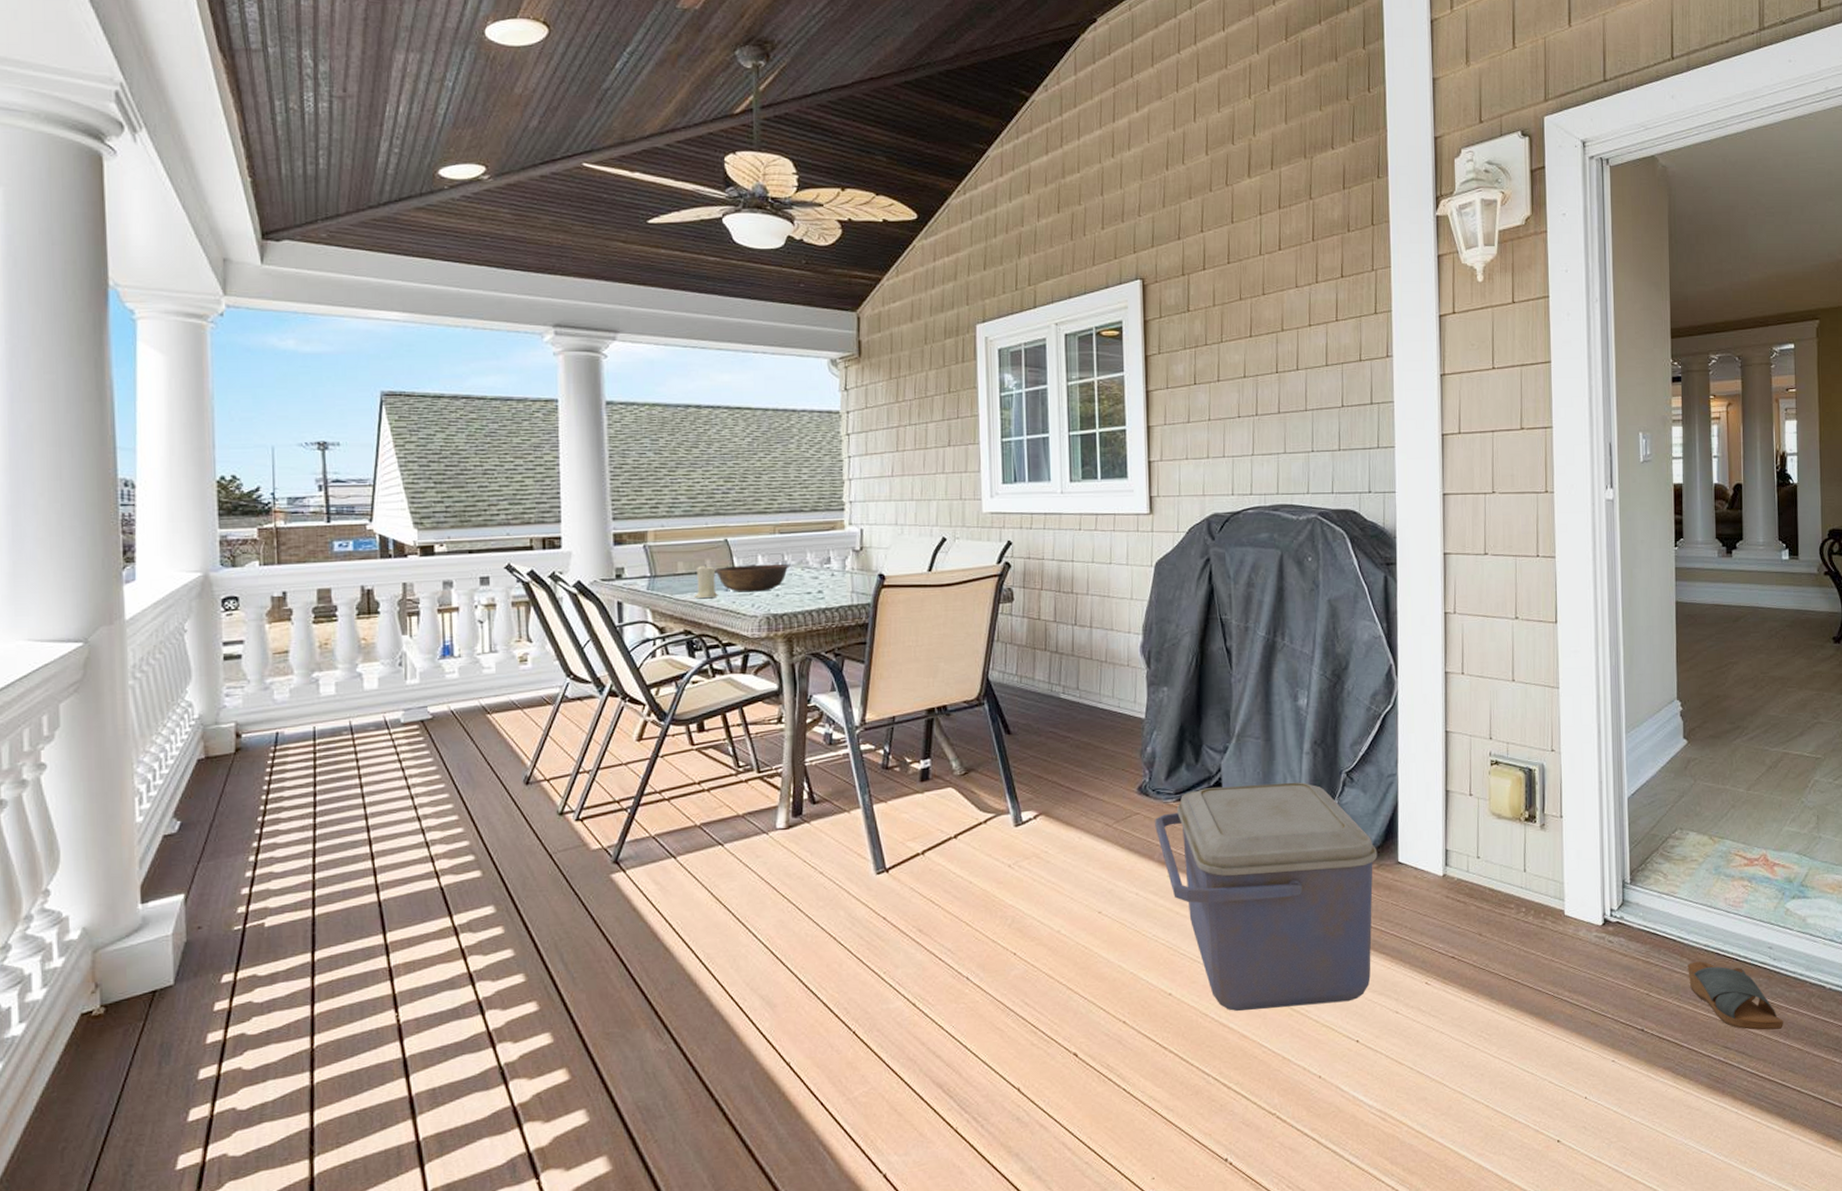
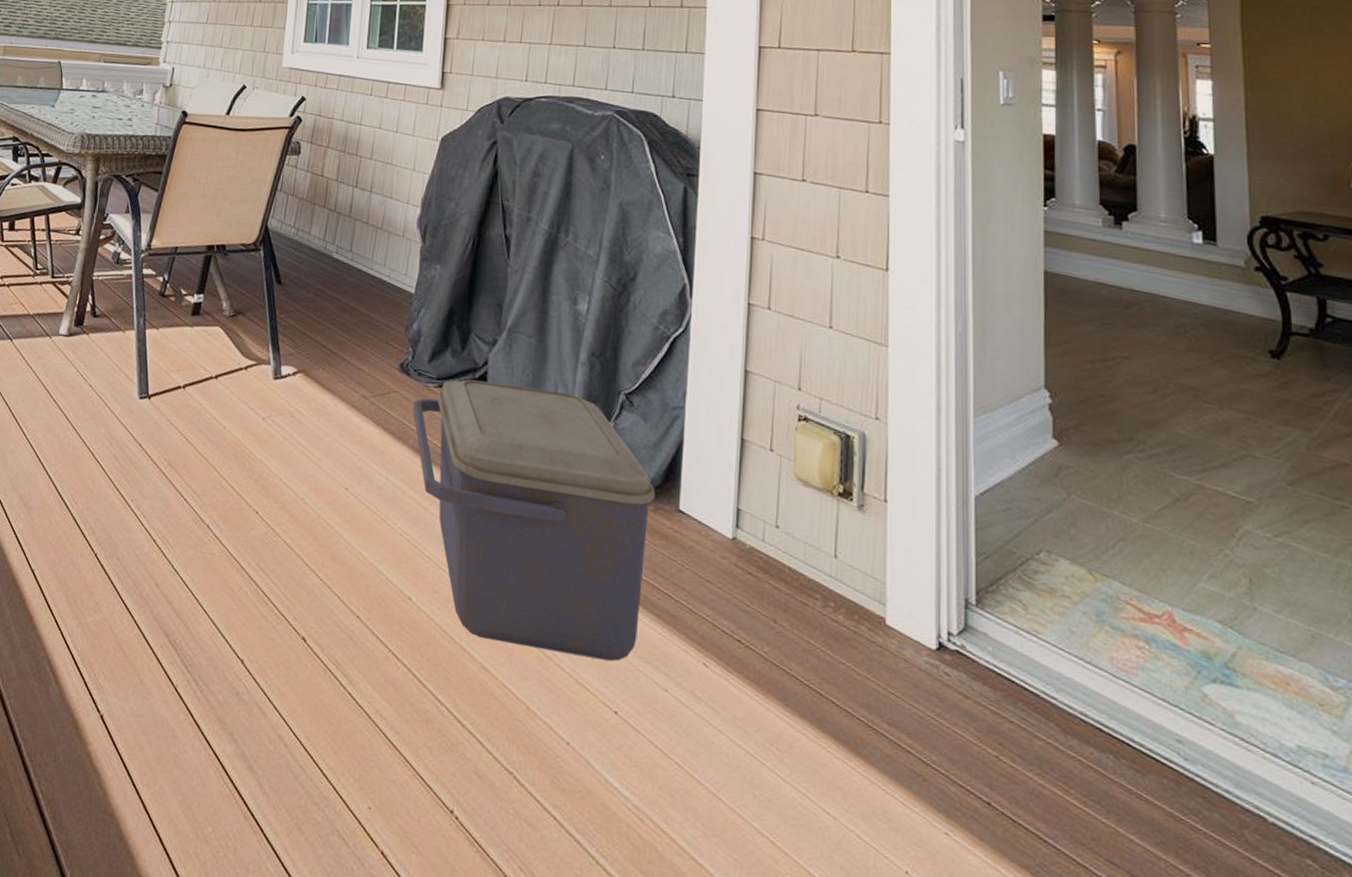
candle: present [694,565,718,599] -> none [25,81,47,111]
bowl: present [715,564,789,592] -> none [46,85,108,112]
sandal: present [1688,961,1784,1030] -> none [1055,731,1202,860]

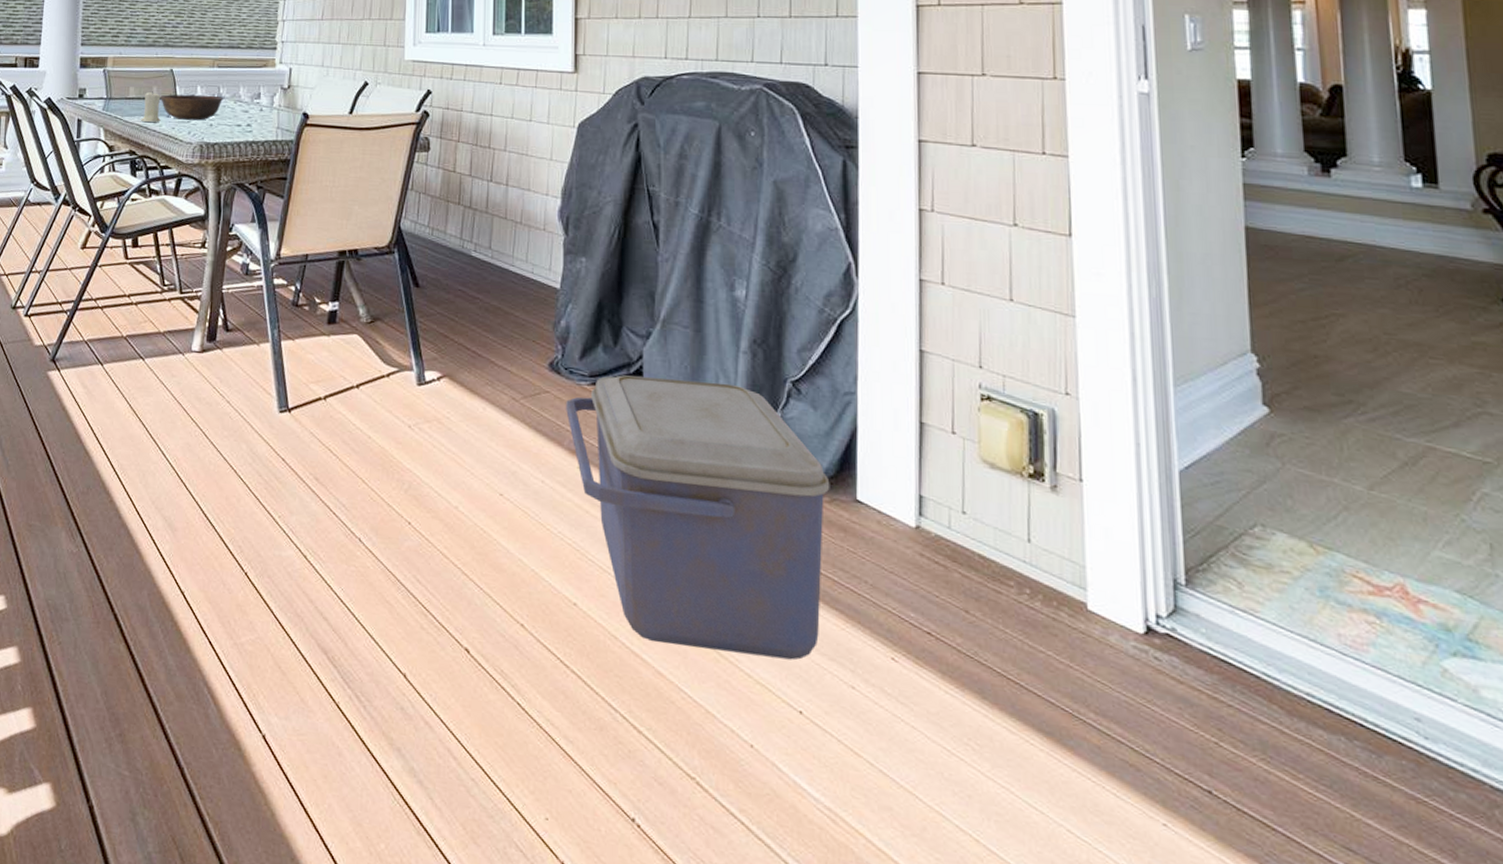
candle: none [25,81,47,111] -> present [140,91,161,123]
bowl: none [46,85,108,112] -> present [160,94,224,120]

